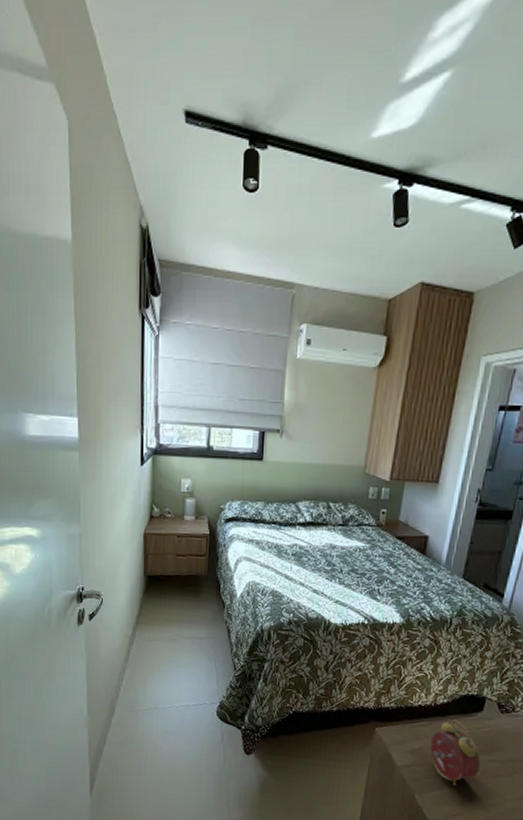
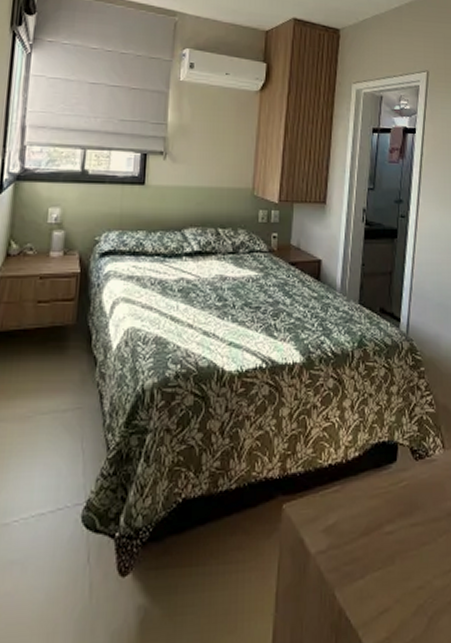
alarm clock: present [430,719,482,785] -> none [345,477,404,568]

